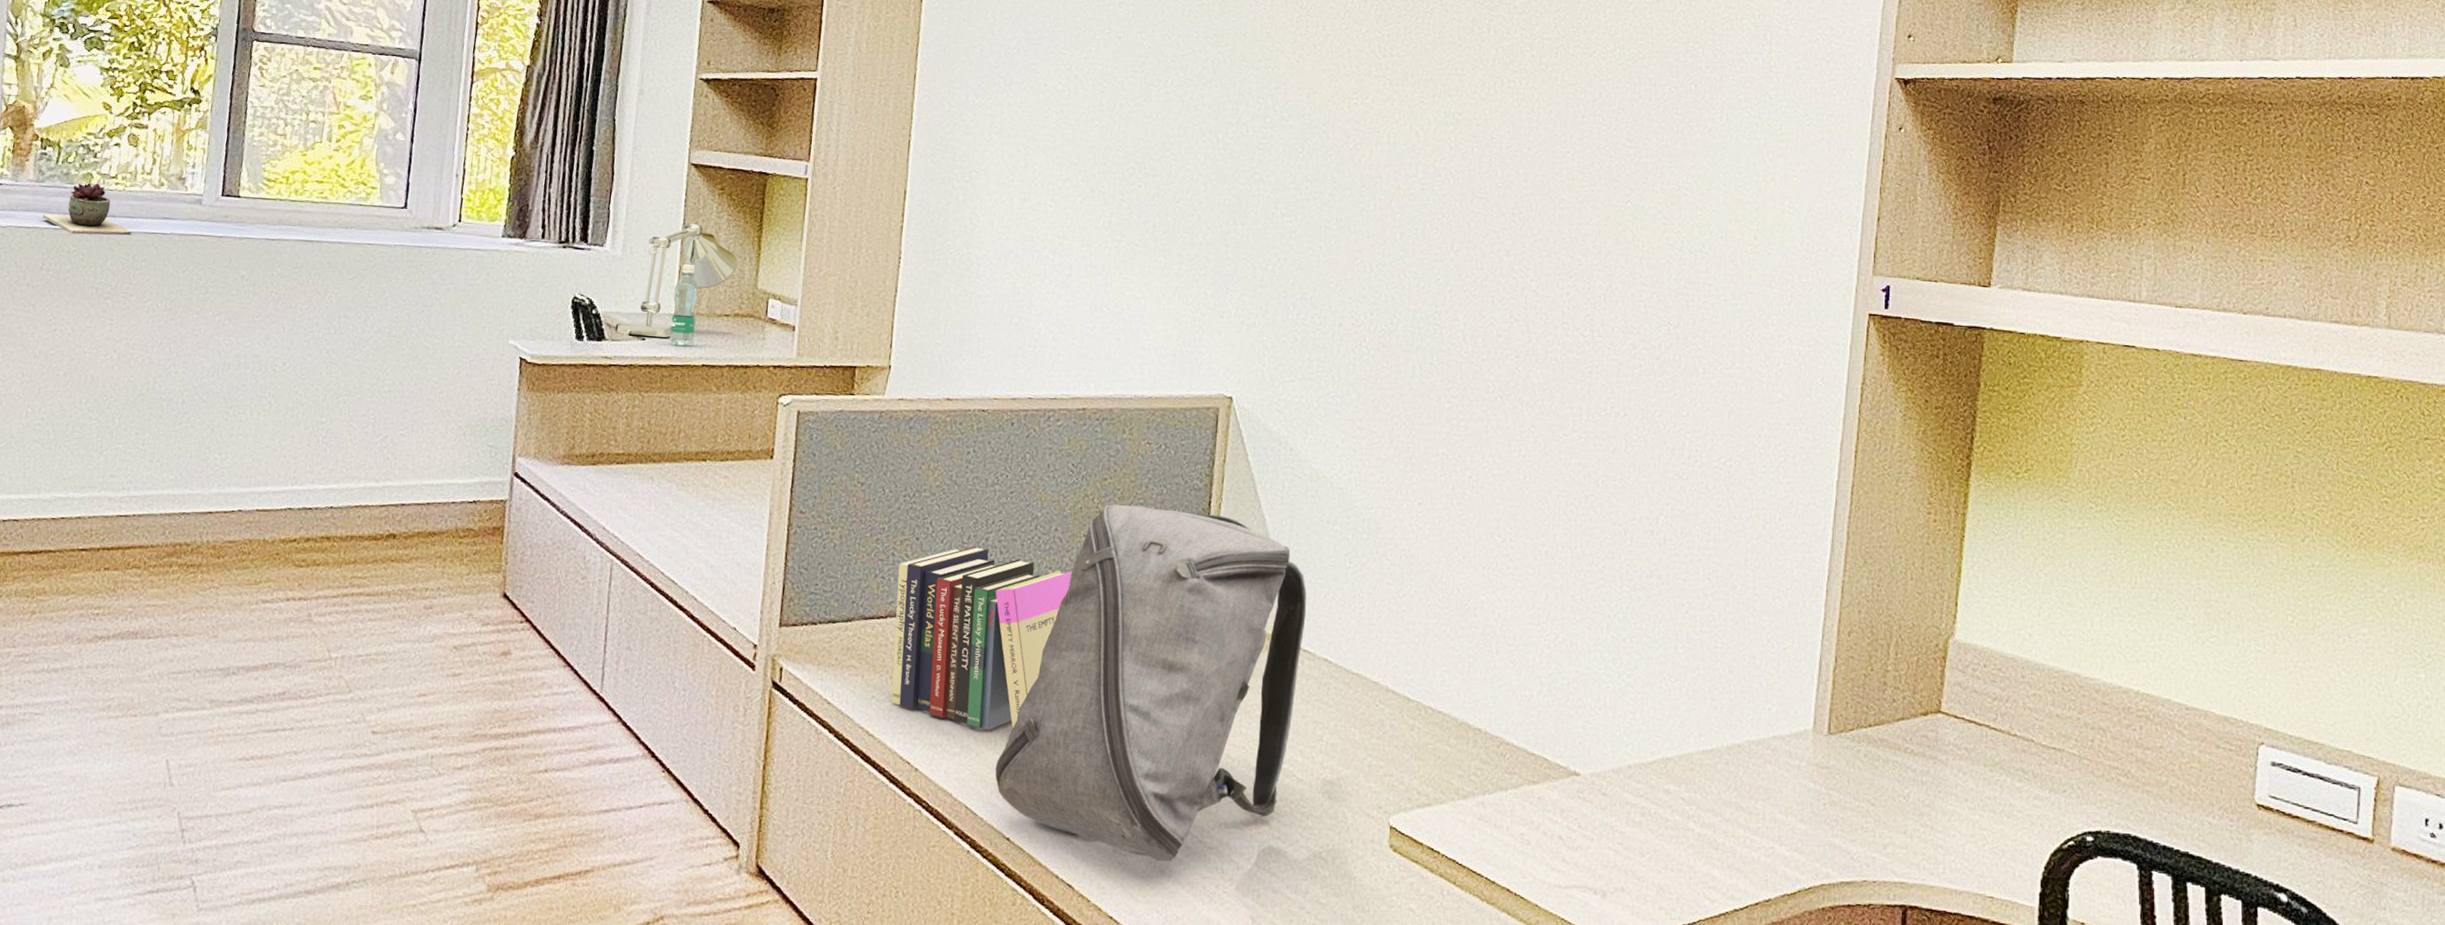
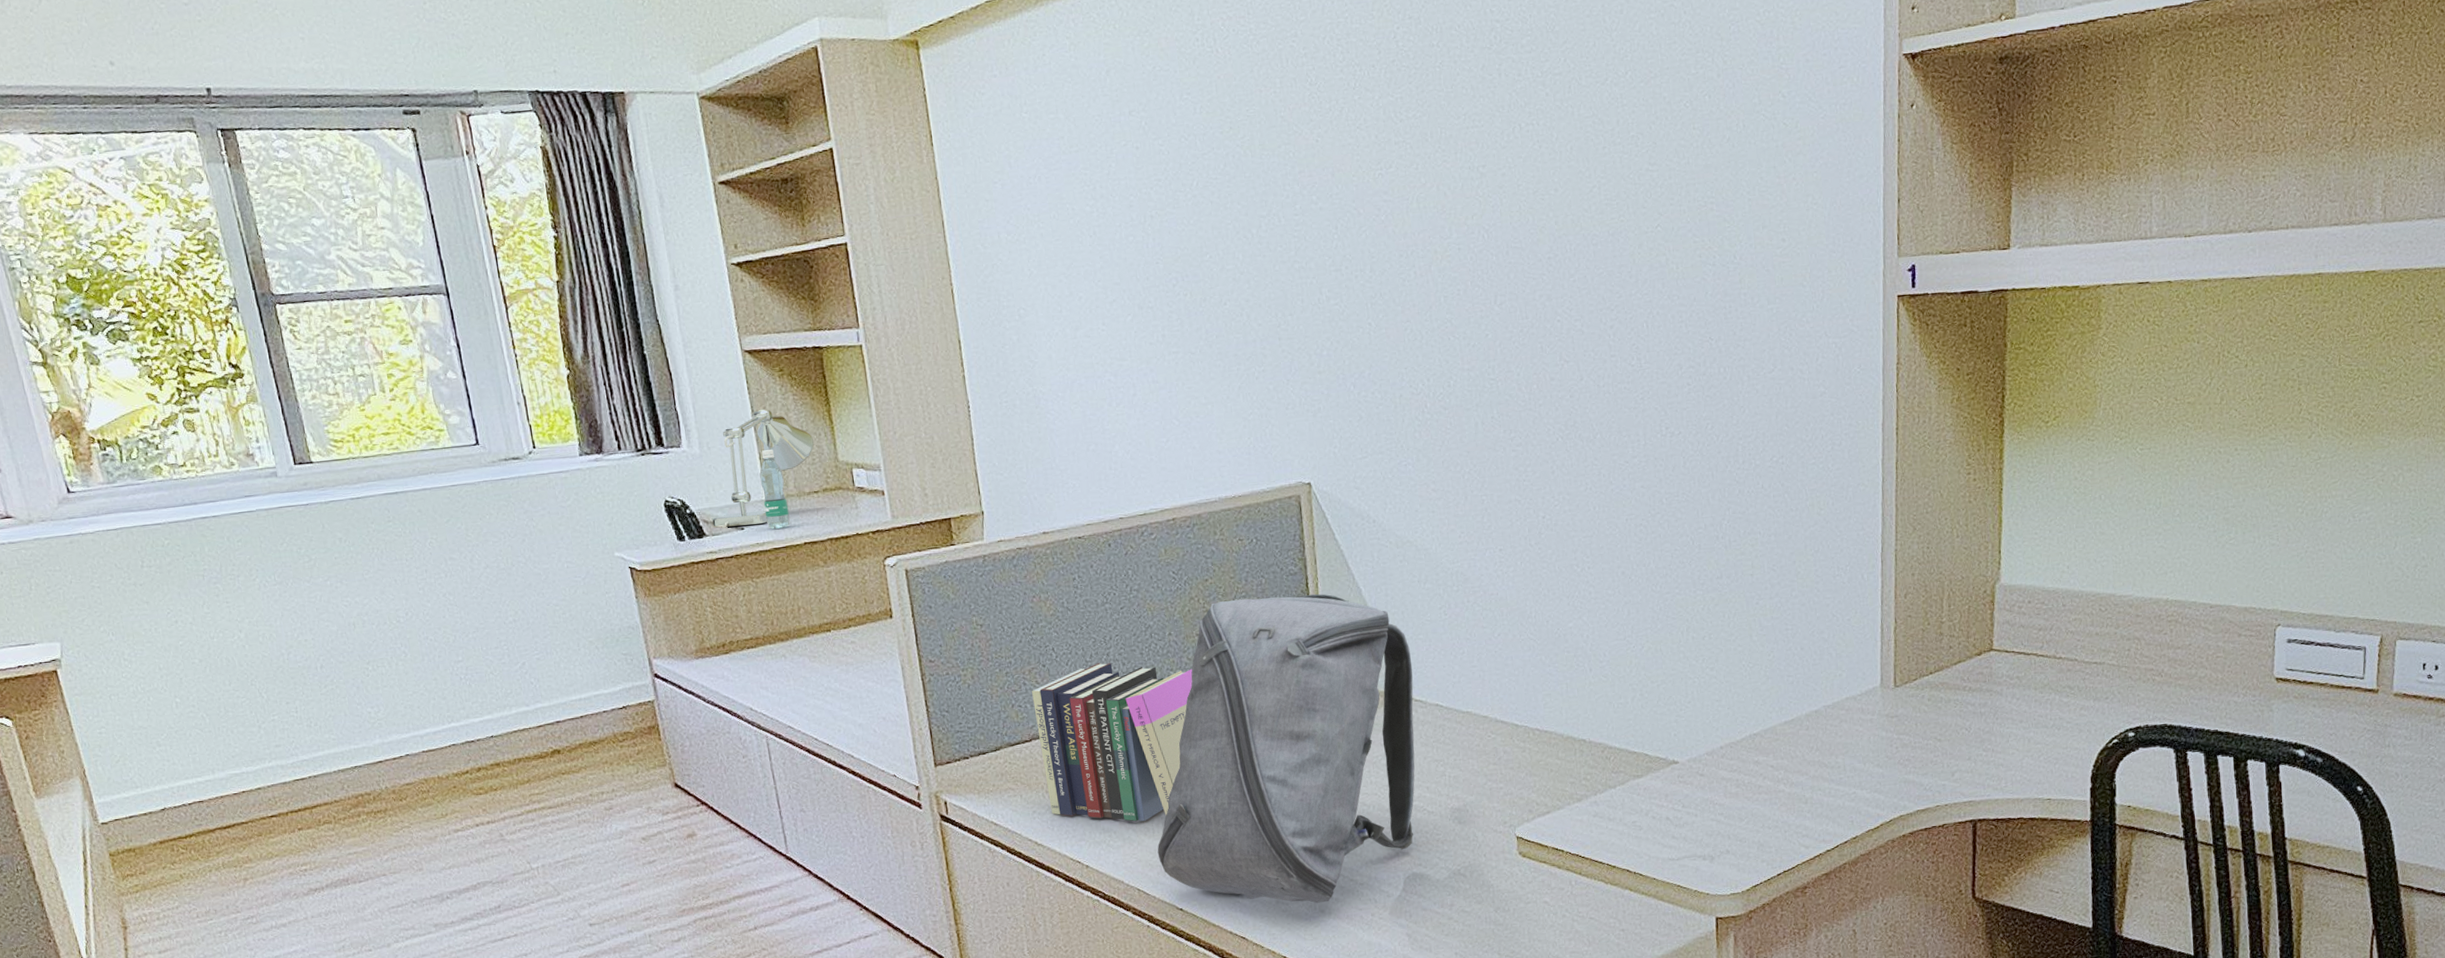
succulent plant: present [42,182,132,236] -> none [125,474,219,528]

